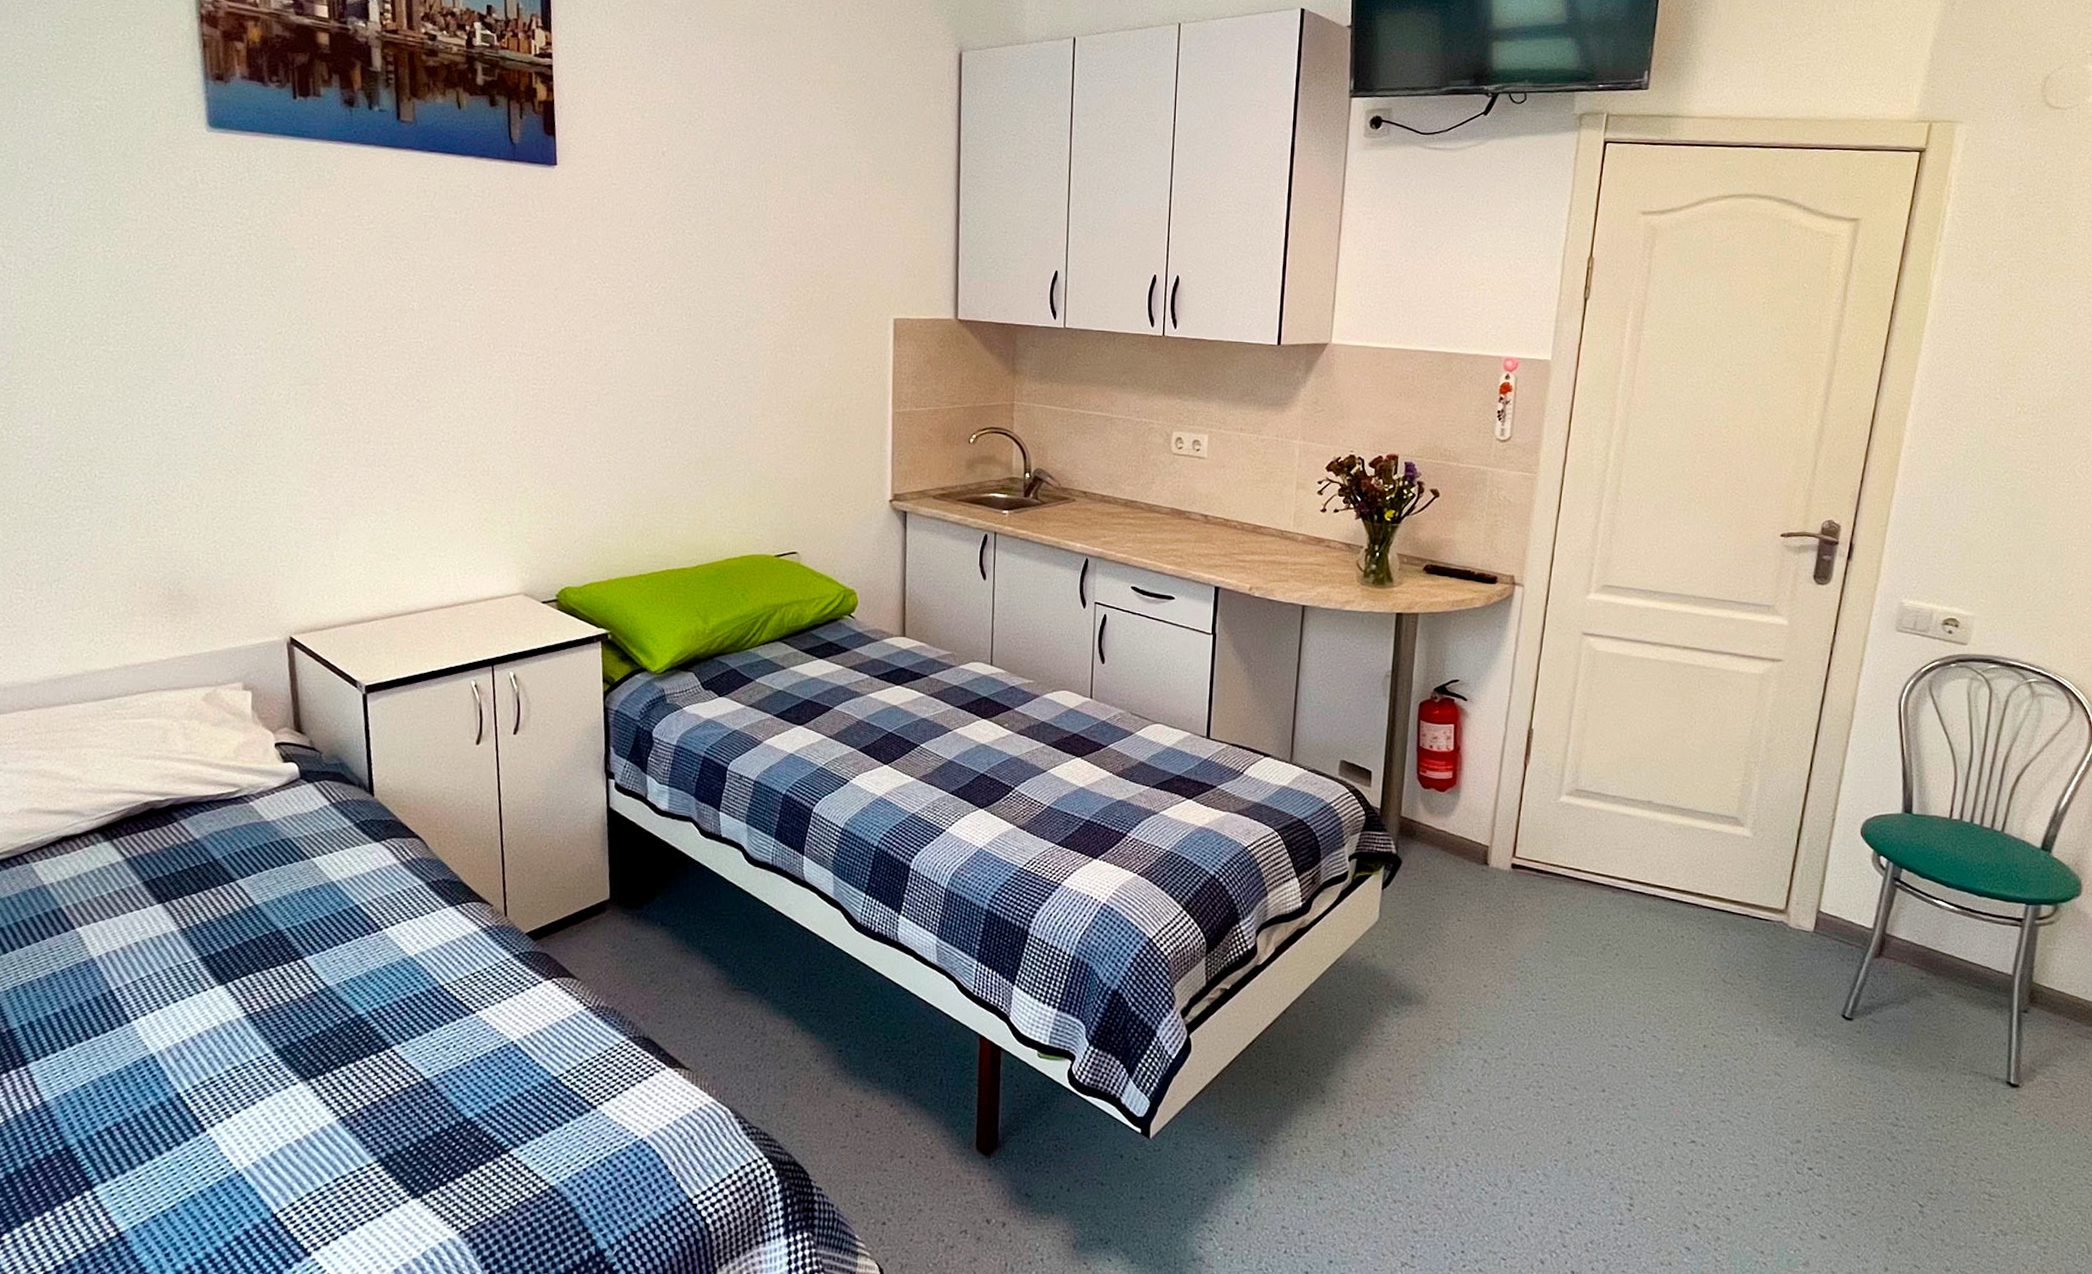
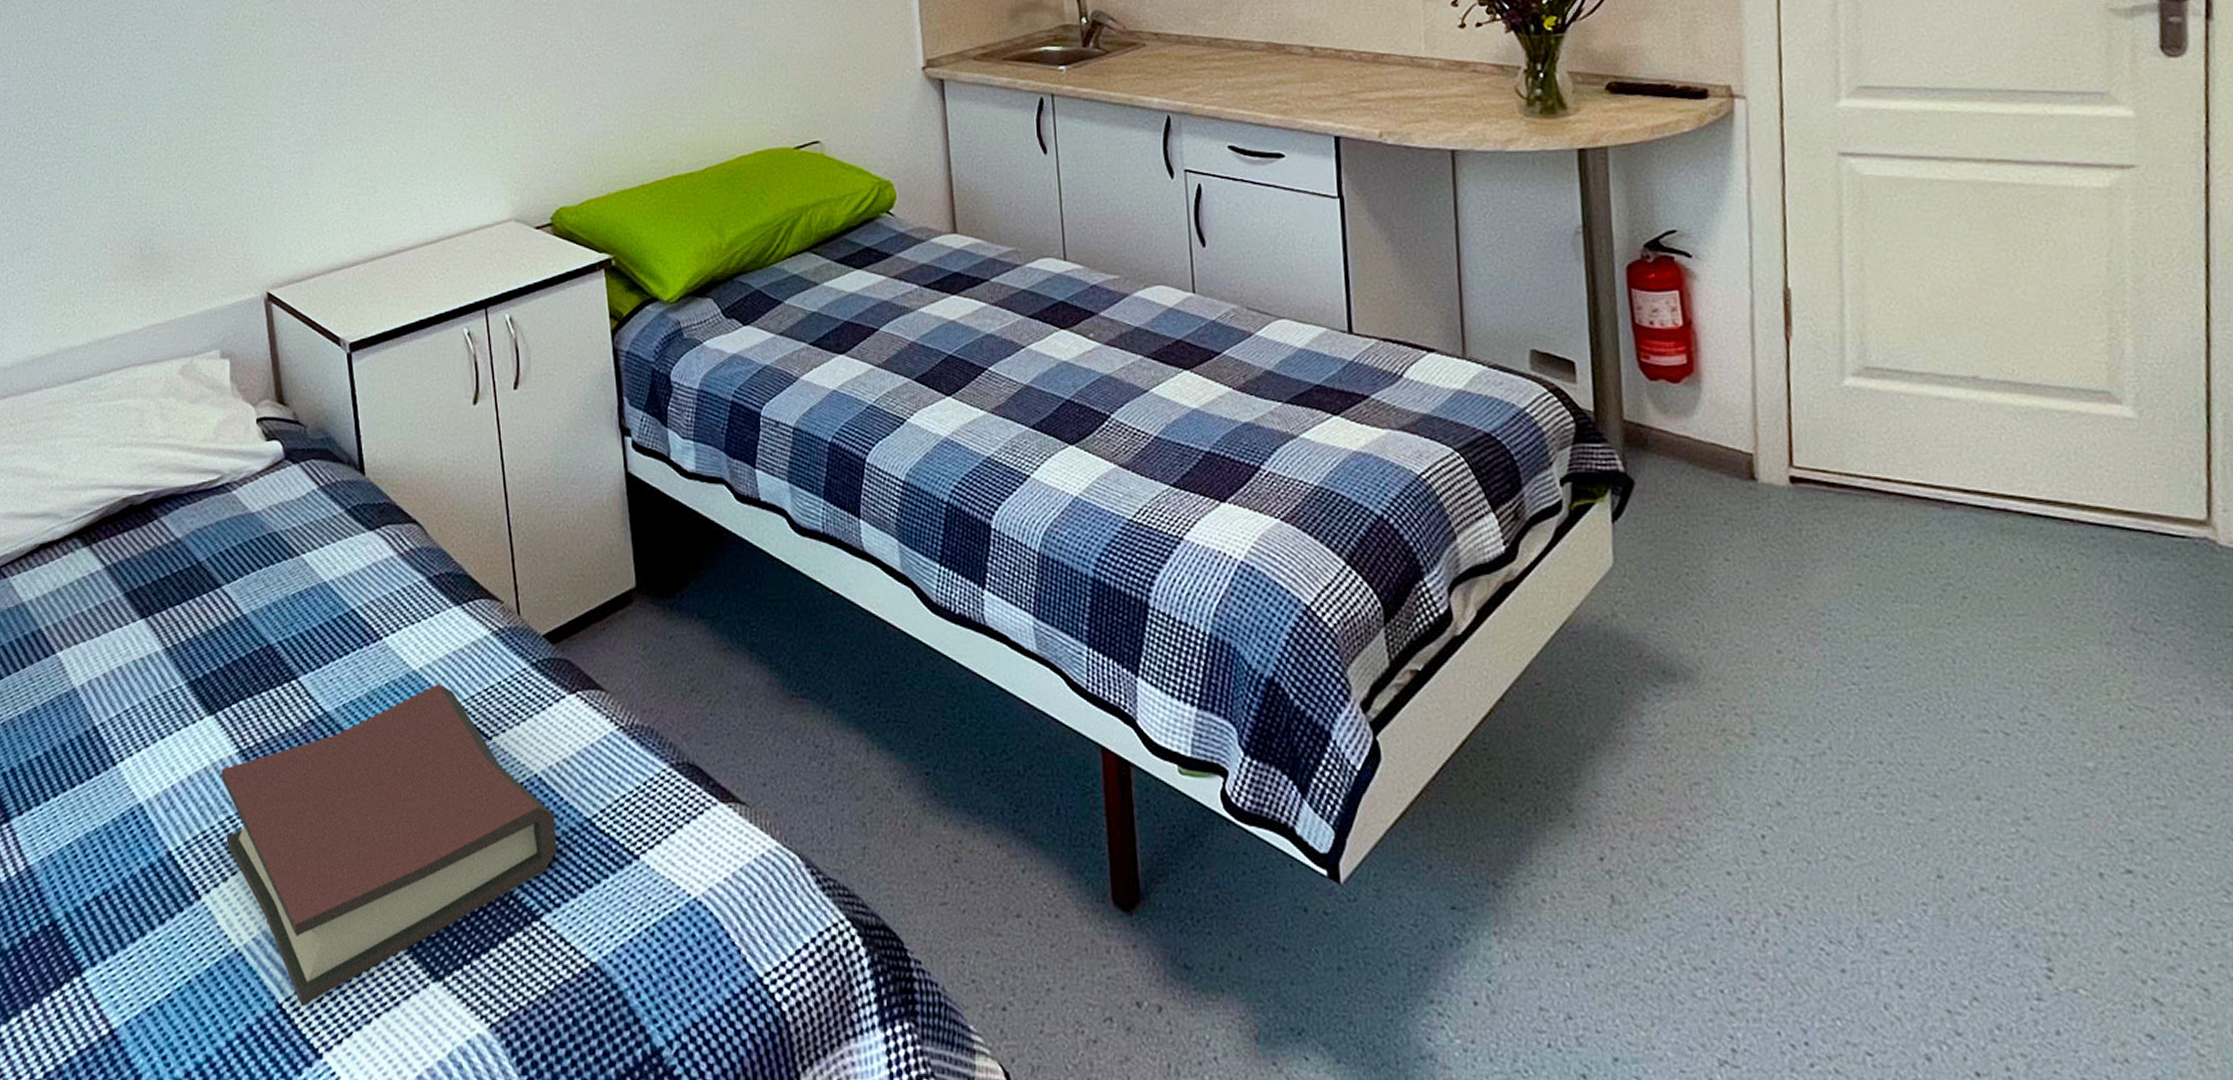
hardback book: none [229,968,527,1216] -> present [221,684,557,1007]

